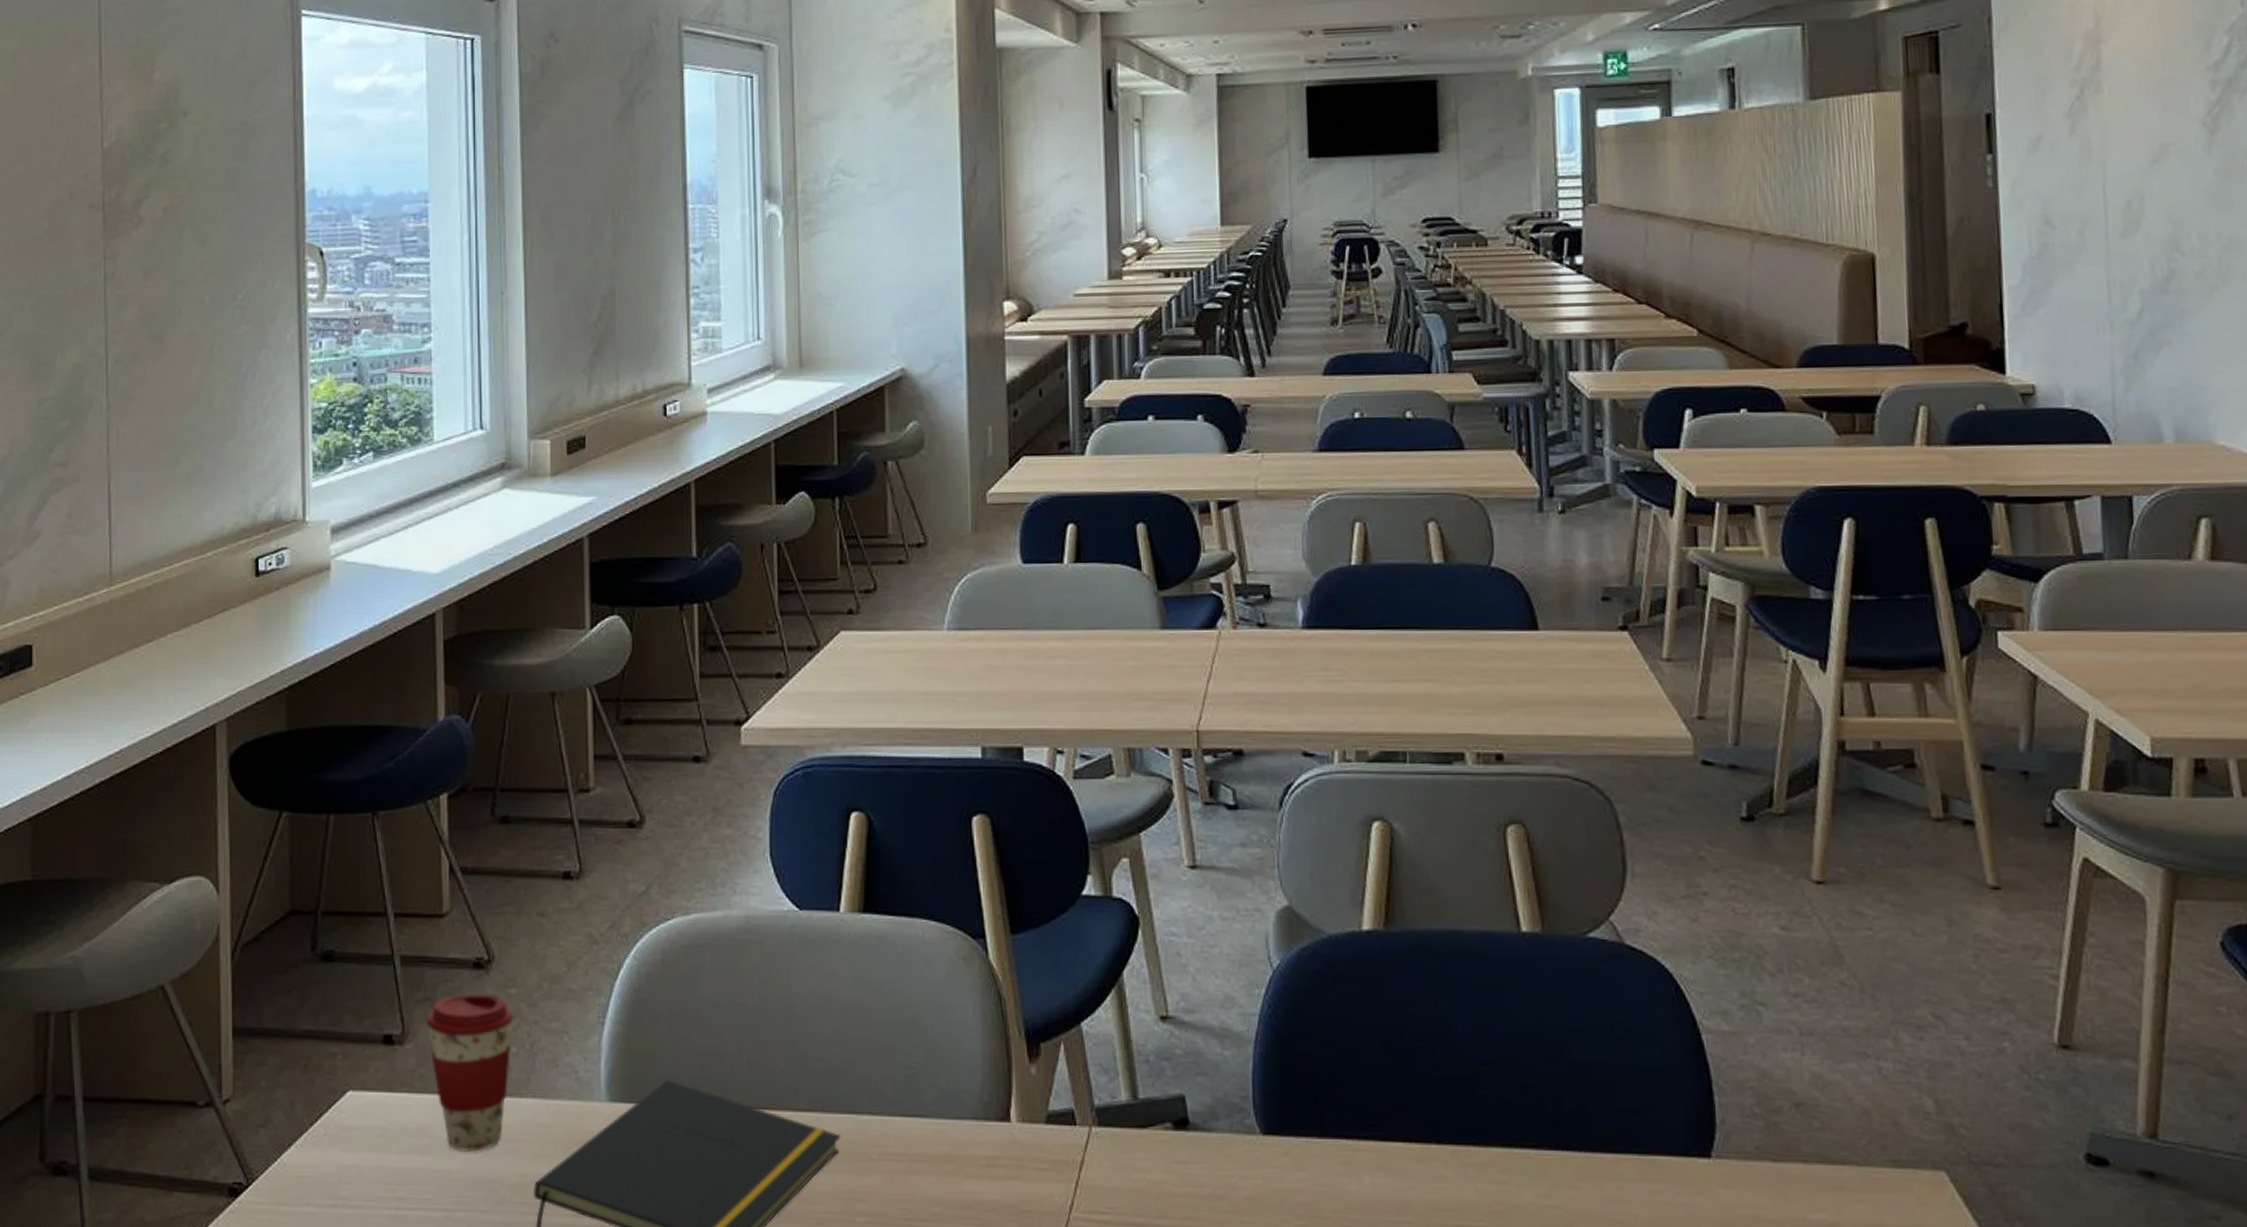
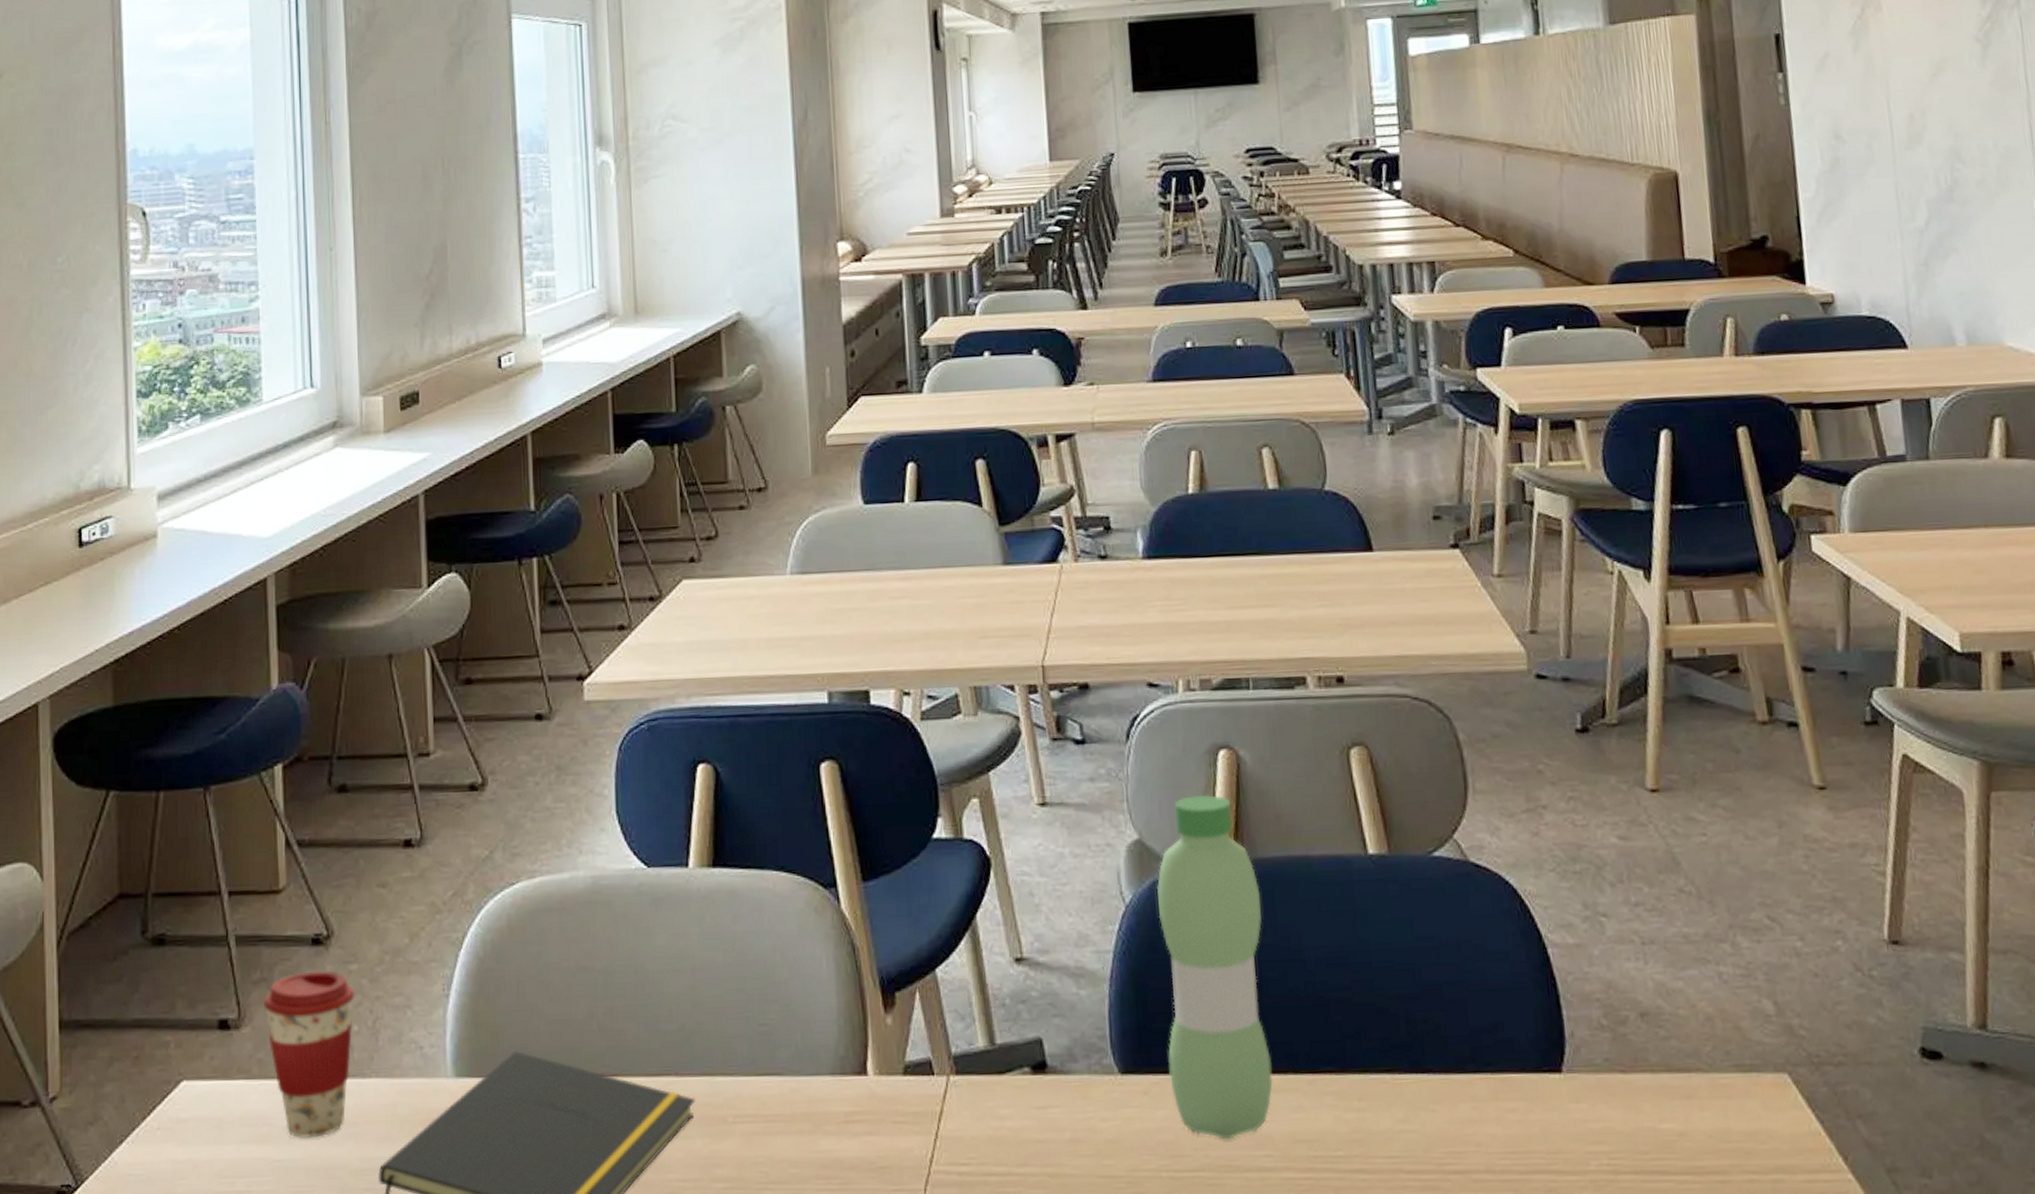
water bottle: none [1305,864,1415,1204] -> present [1157,794,1273,1140]

